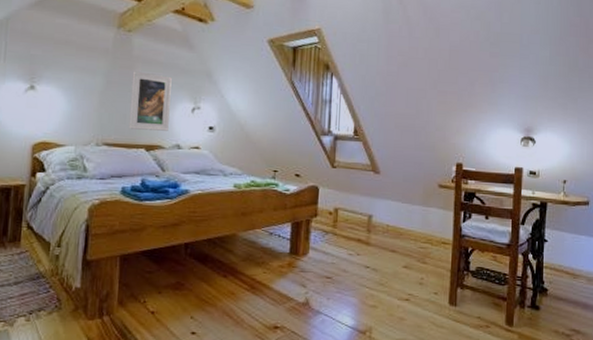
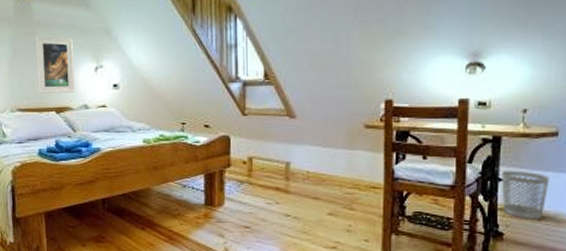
wastebasket: none [546,233,583,277] -> present [501,171,550,219]

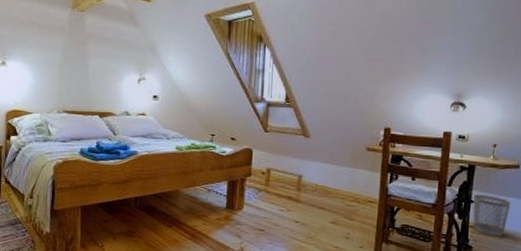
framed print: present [35,36,75,94] -> none [84,47,120,100]

